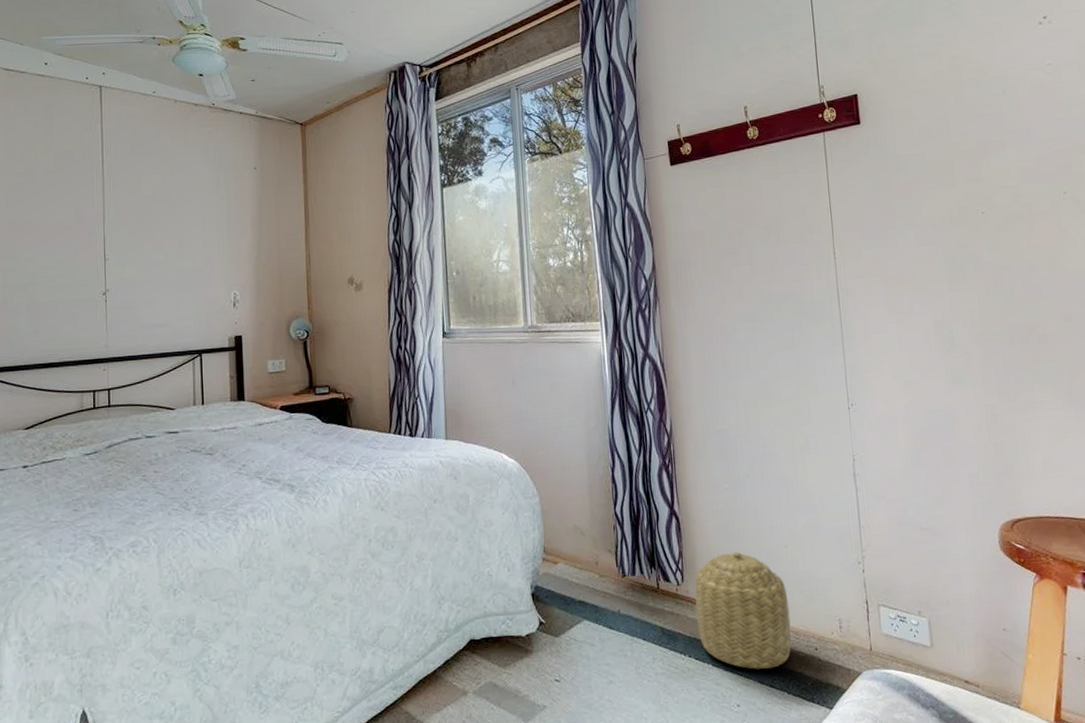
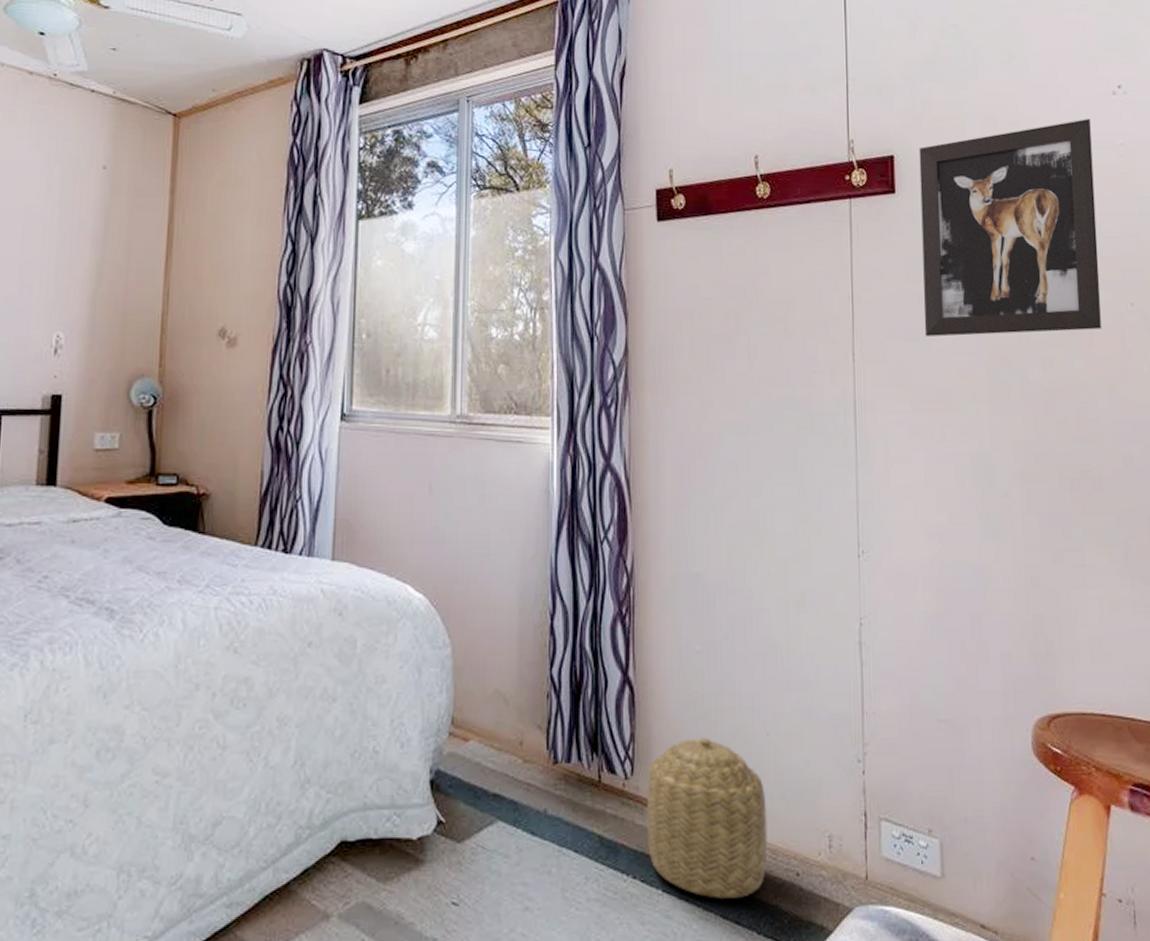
wall art: none [877,46,1039,235] -> present [919,118,1101,337]

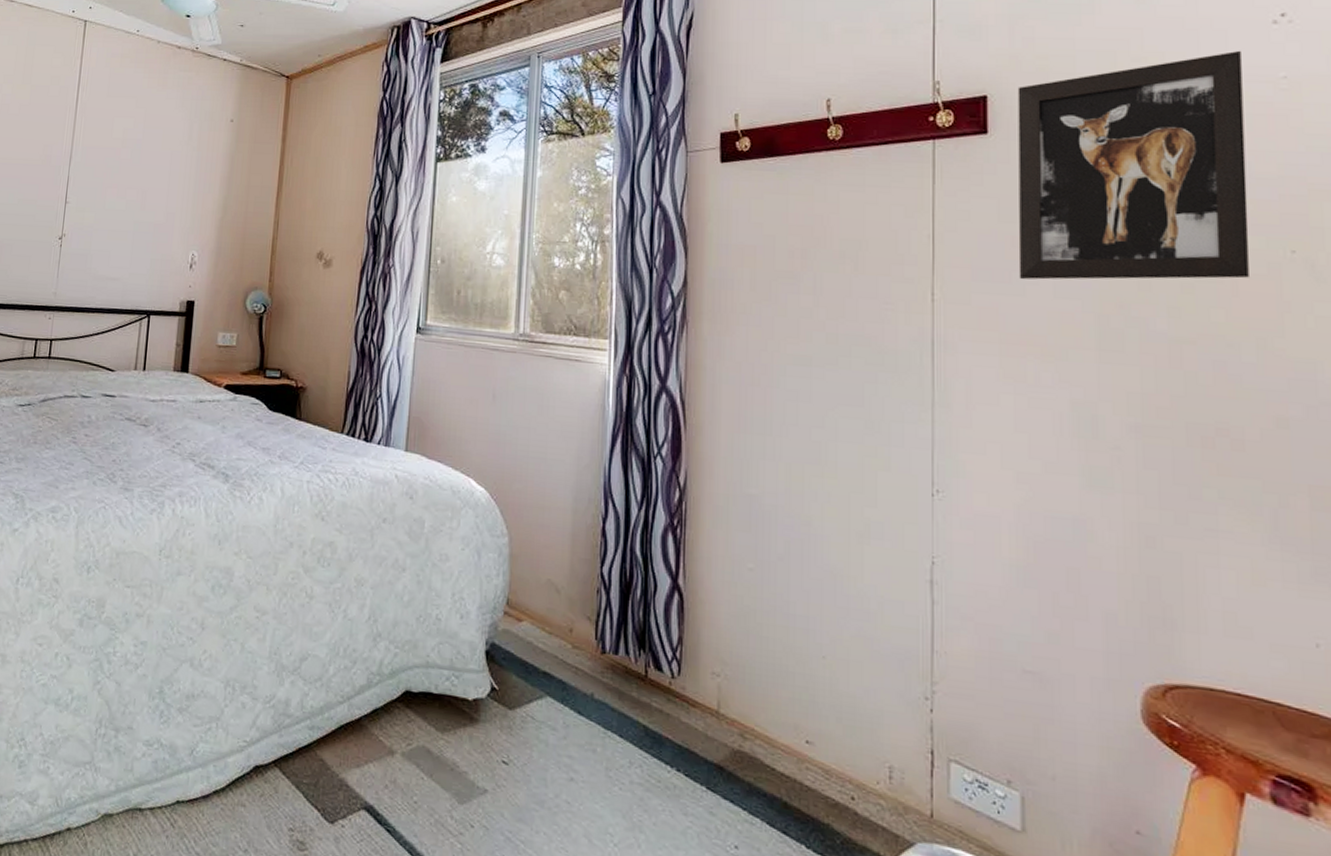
basket: present [647,737,768,899] -> none [693,650,820,810]

